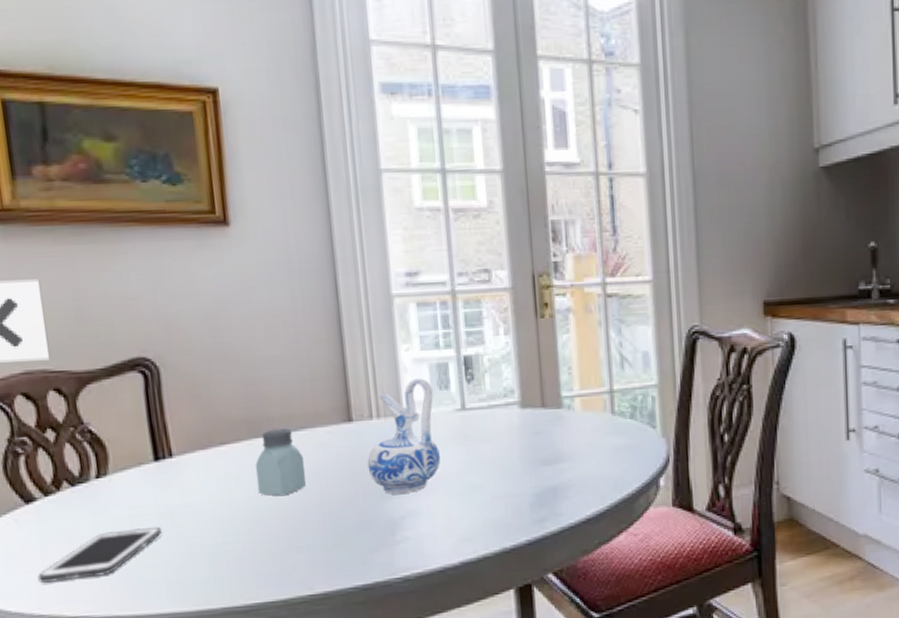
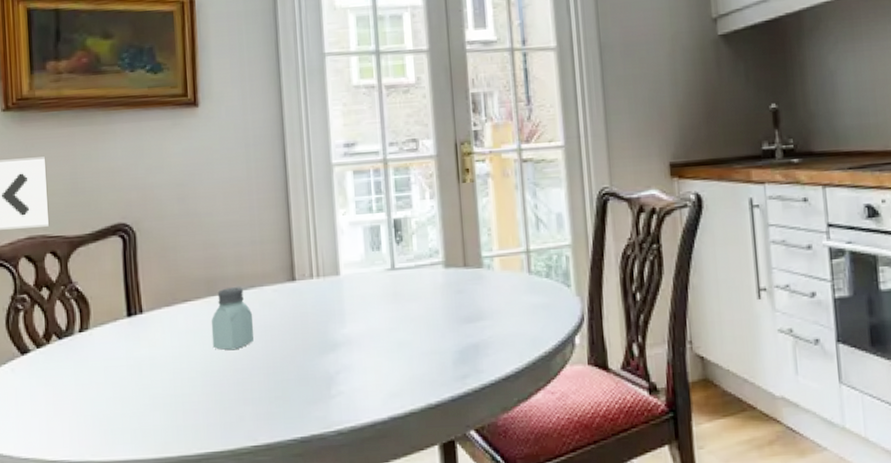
cell phone: present [37,527,163,583] -> none [26,378,131,428]
ceramic pitcher: present [367,378,441,494] -> none [307,240,372,350]

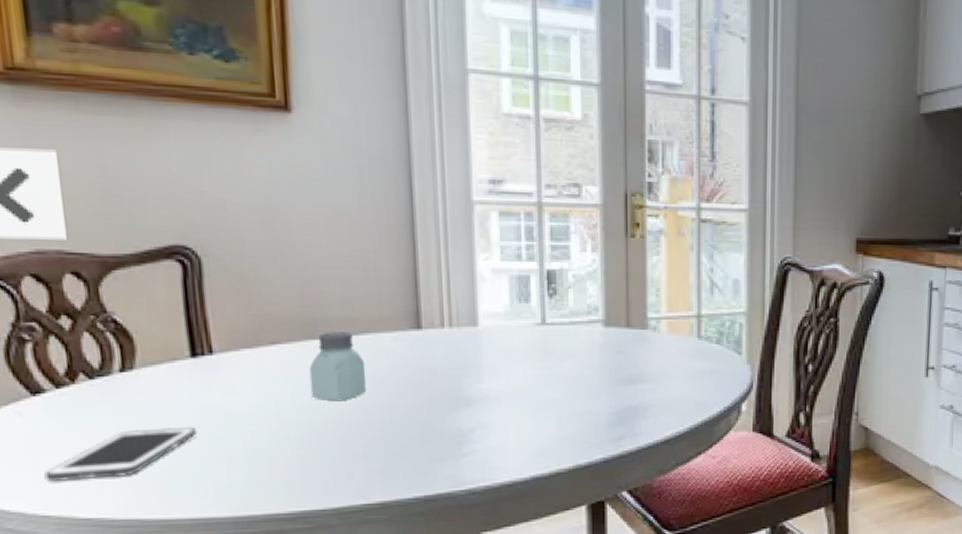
cell phone: none [26,378,131,428] -> present [44,428,198,481]

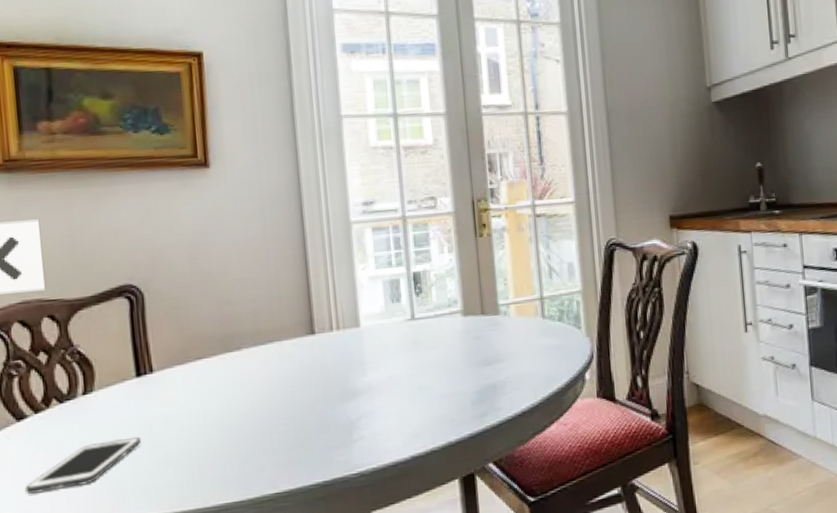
saltshaker: present [309,331,367,402] -> none [227,342,273,404]

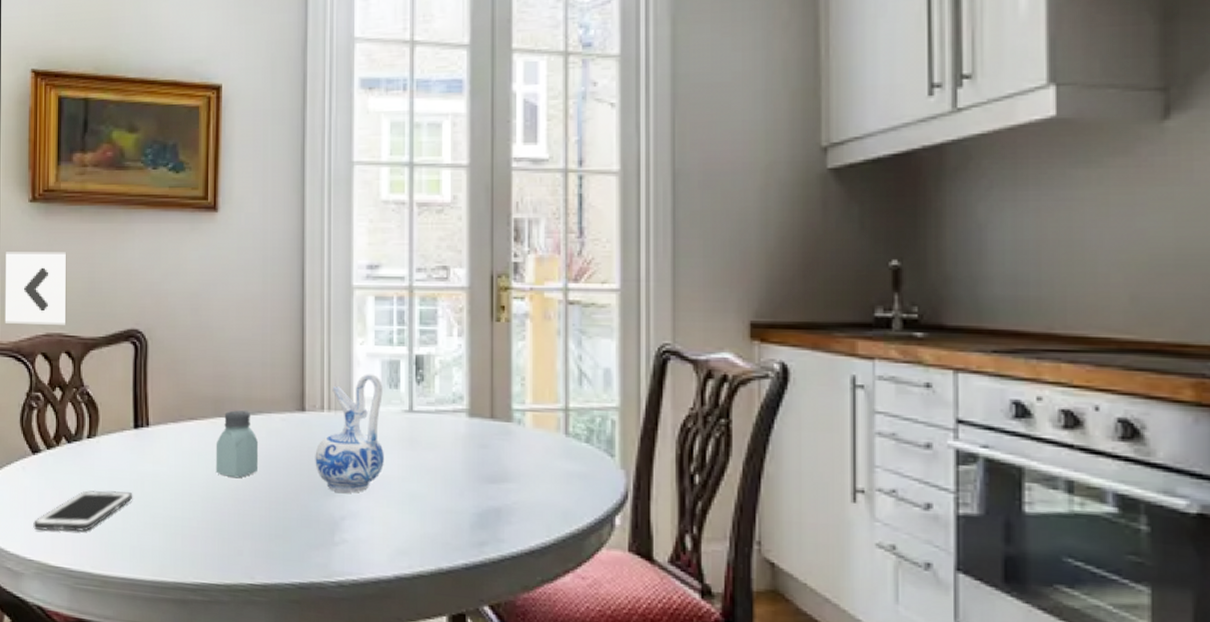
saltshaker: none [227,342,273,404] -> present [215,410,259,479]
ceramic pitcher: none [328,293,393,398] -> present [315,374,384,493]

